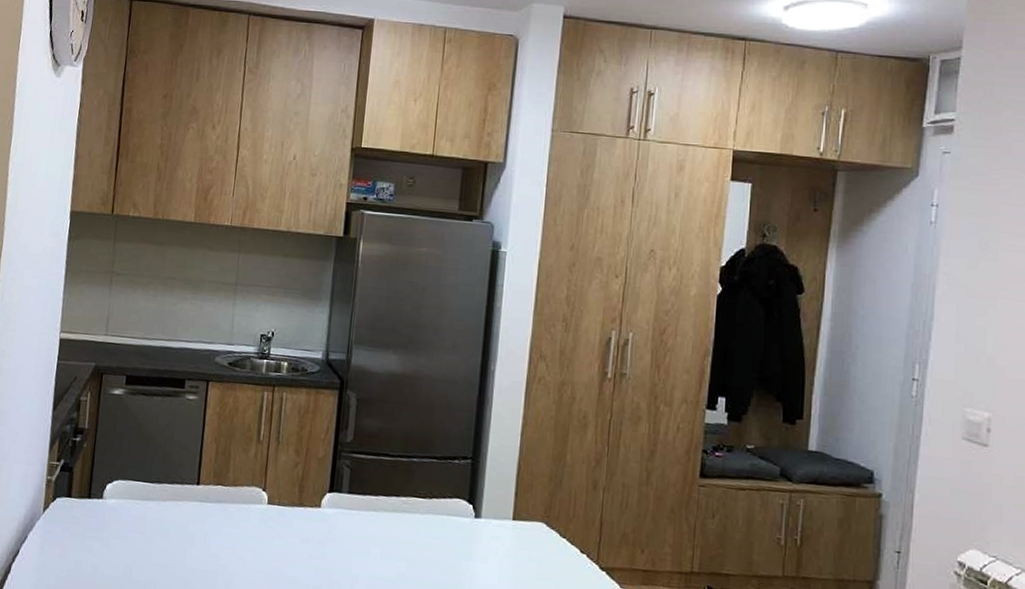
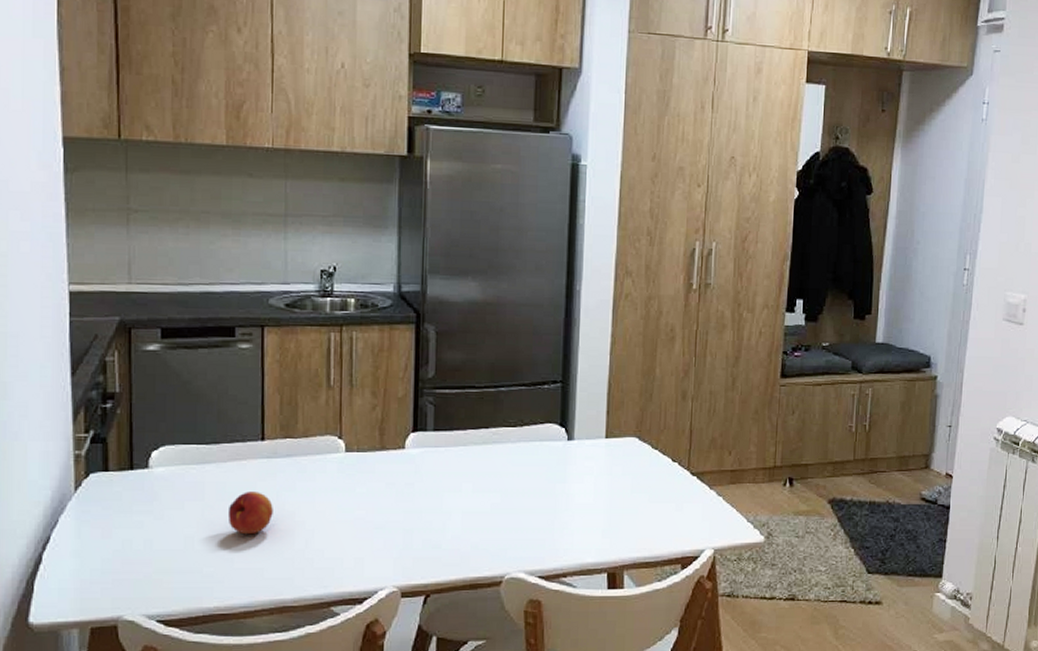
fruit: none [162,530,201,572] -> present [227,492,273,535]

